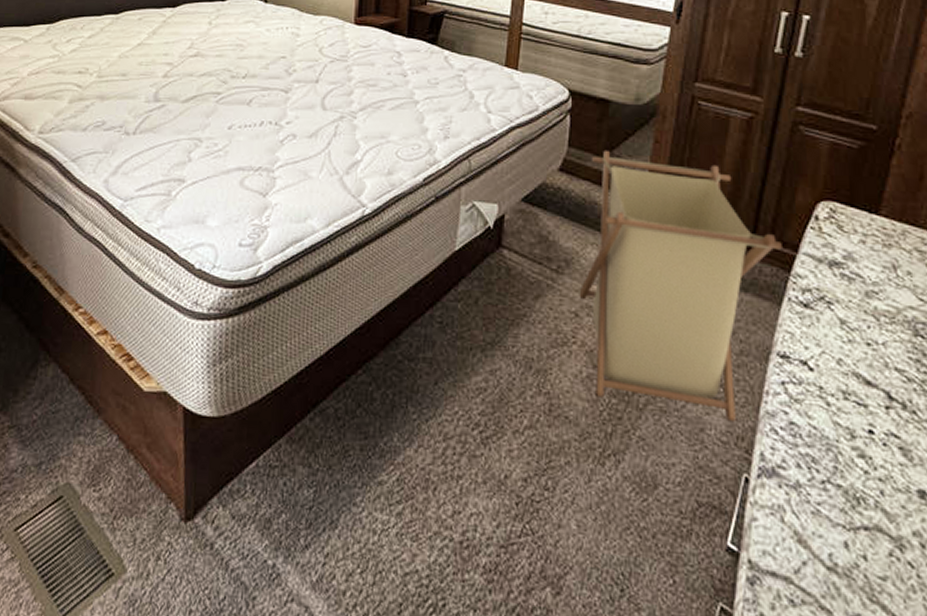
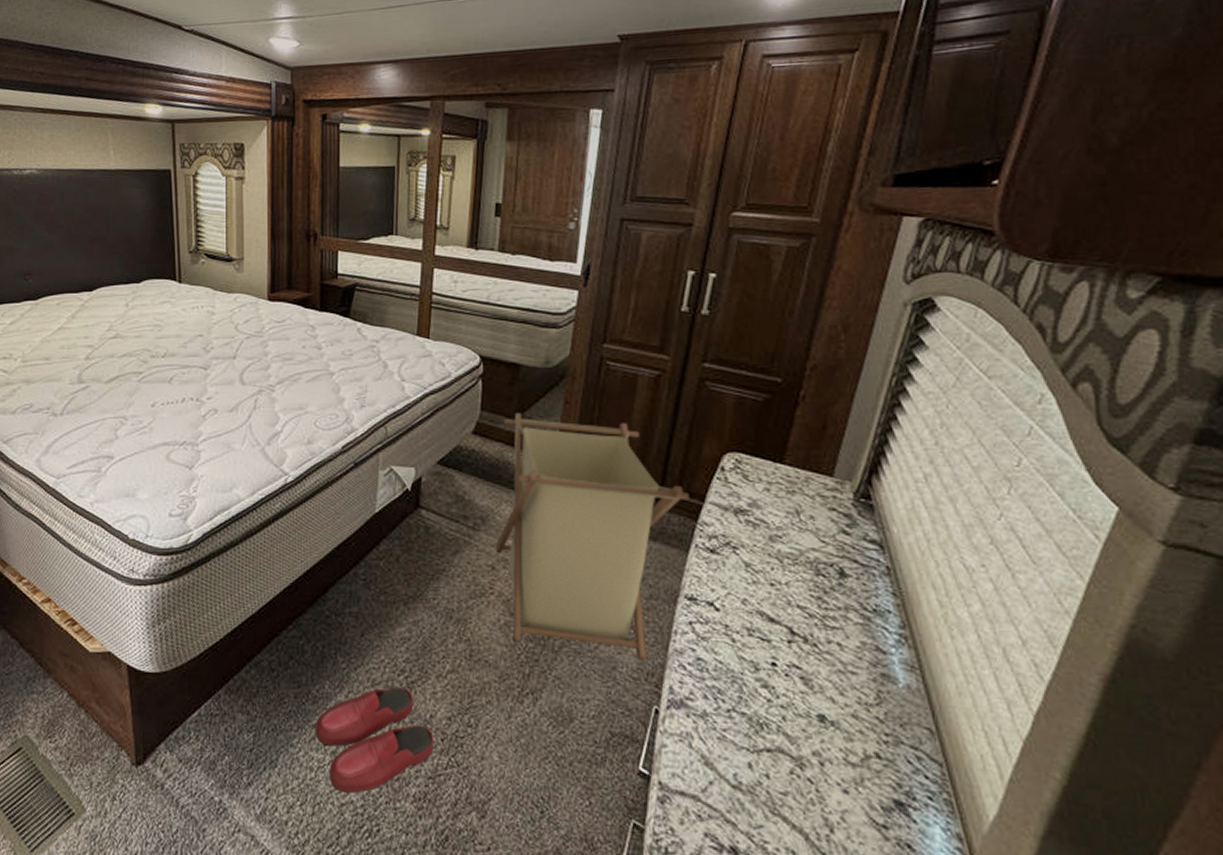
slippers: none [381,442,508,561] -> present [316,687,434,793]

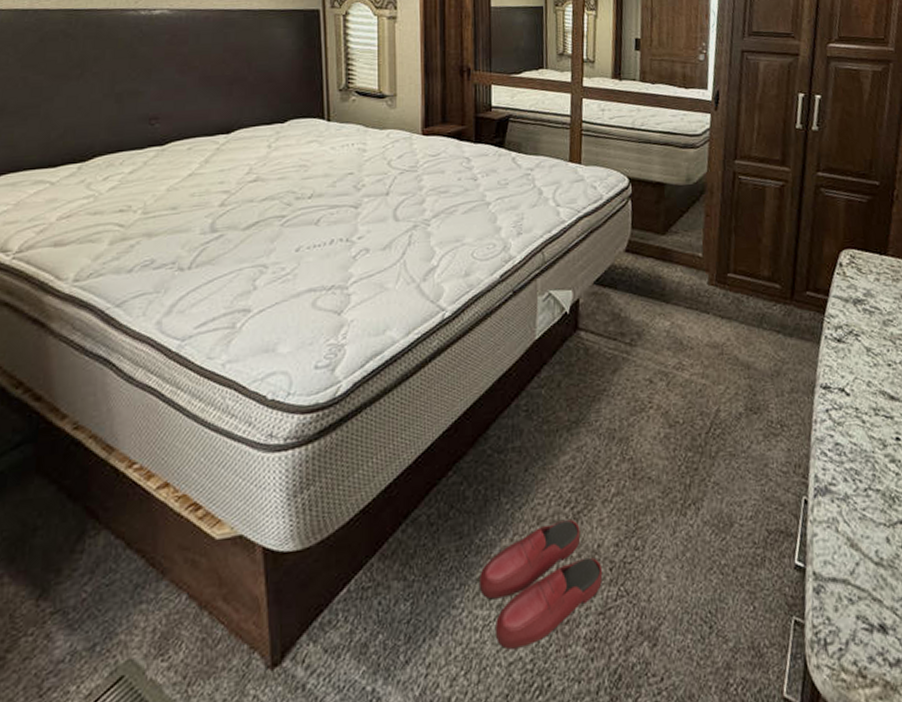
laundry basket: present [496,412,689,660] -> none [652,228,817,454]

